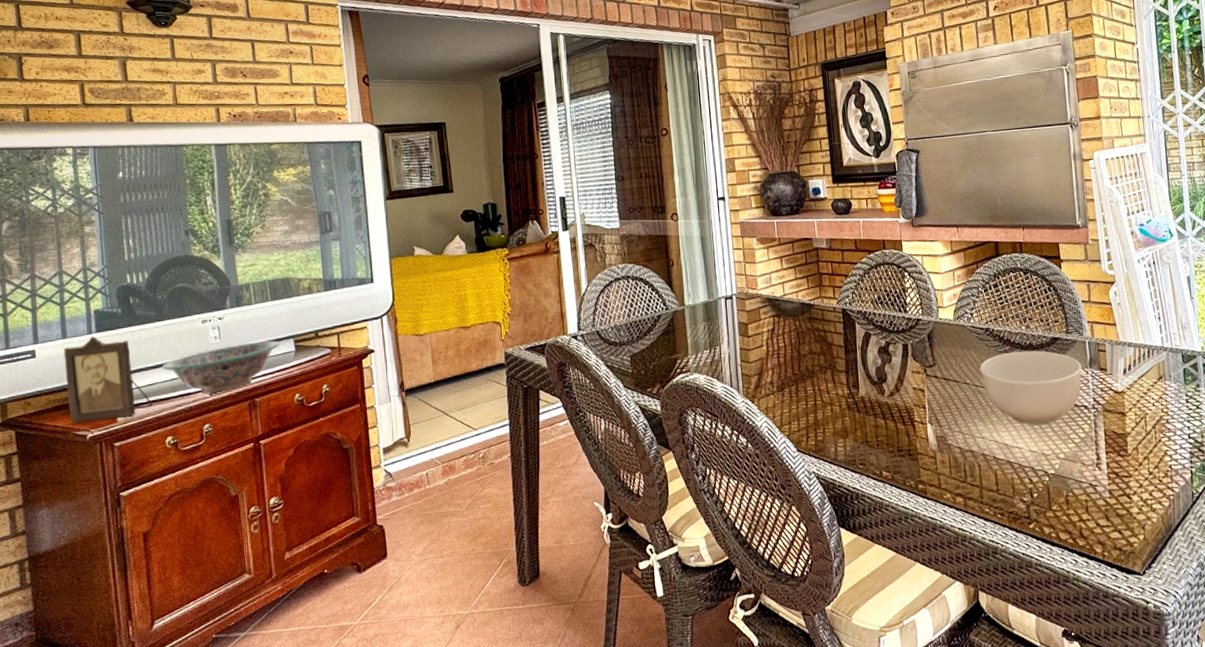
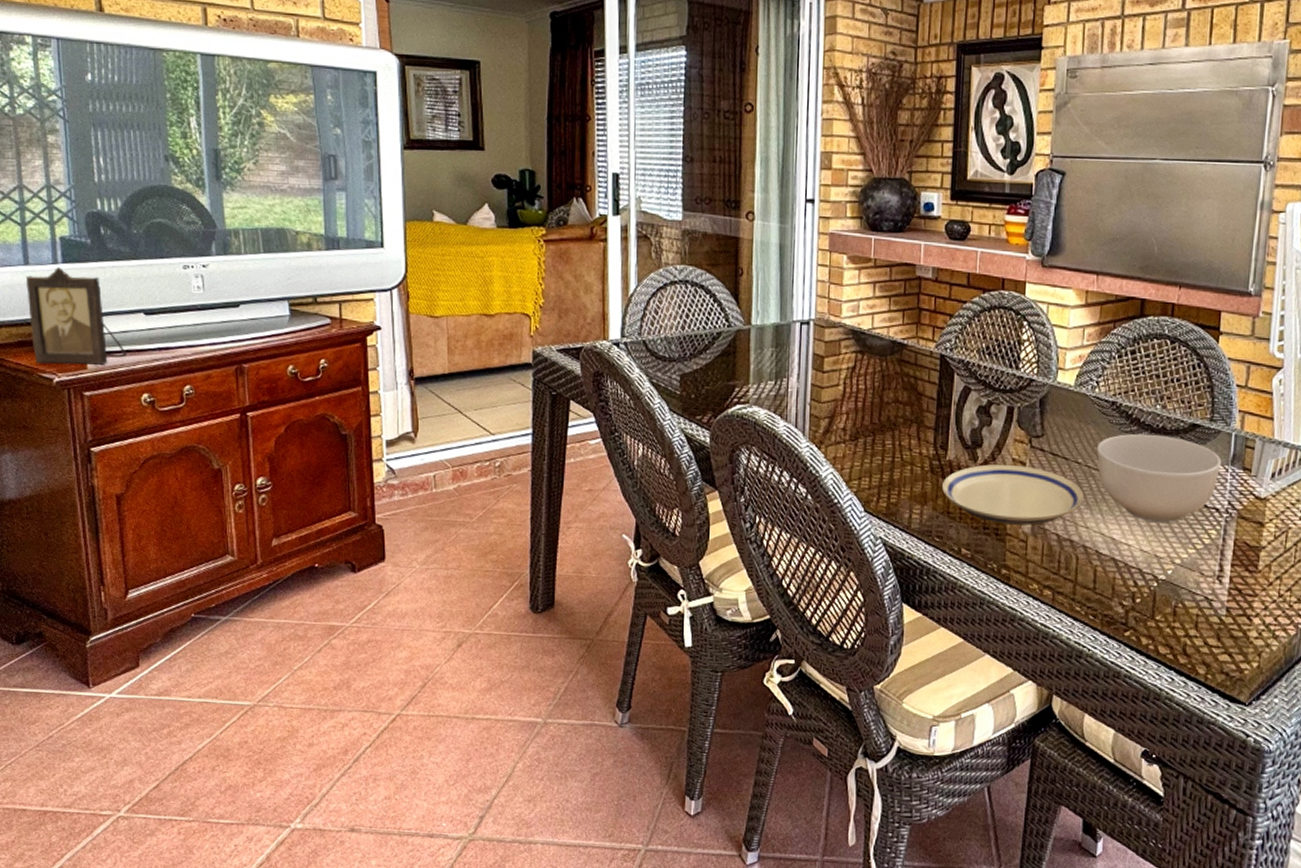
decorative bowl: present [162,340,280,395] -> none [137,299,273,352]
plate: none [859,392,976,446] -> present [942,464,1084,526]

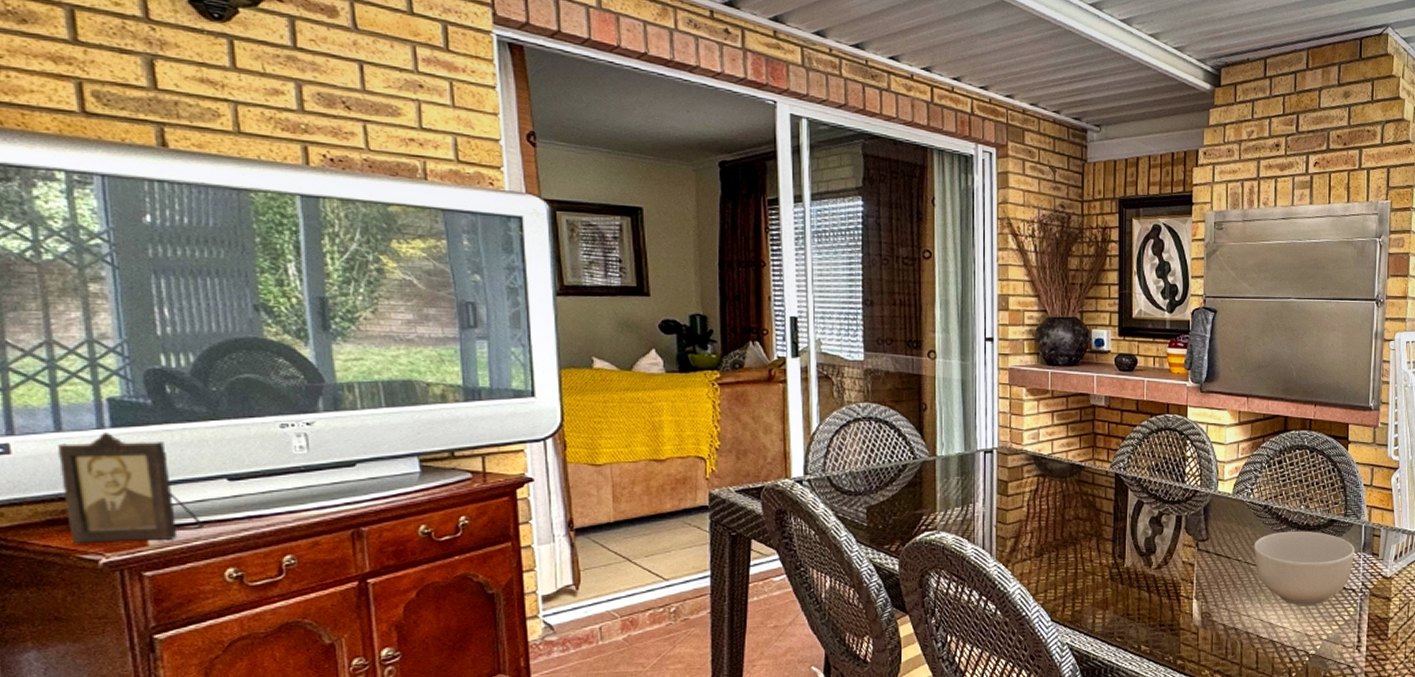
plate: present [942,464,1084,526] -> none [1122,567,1244,620]

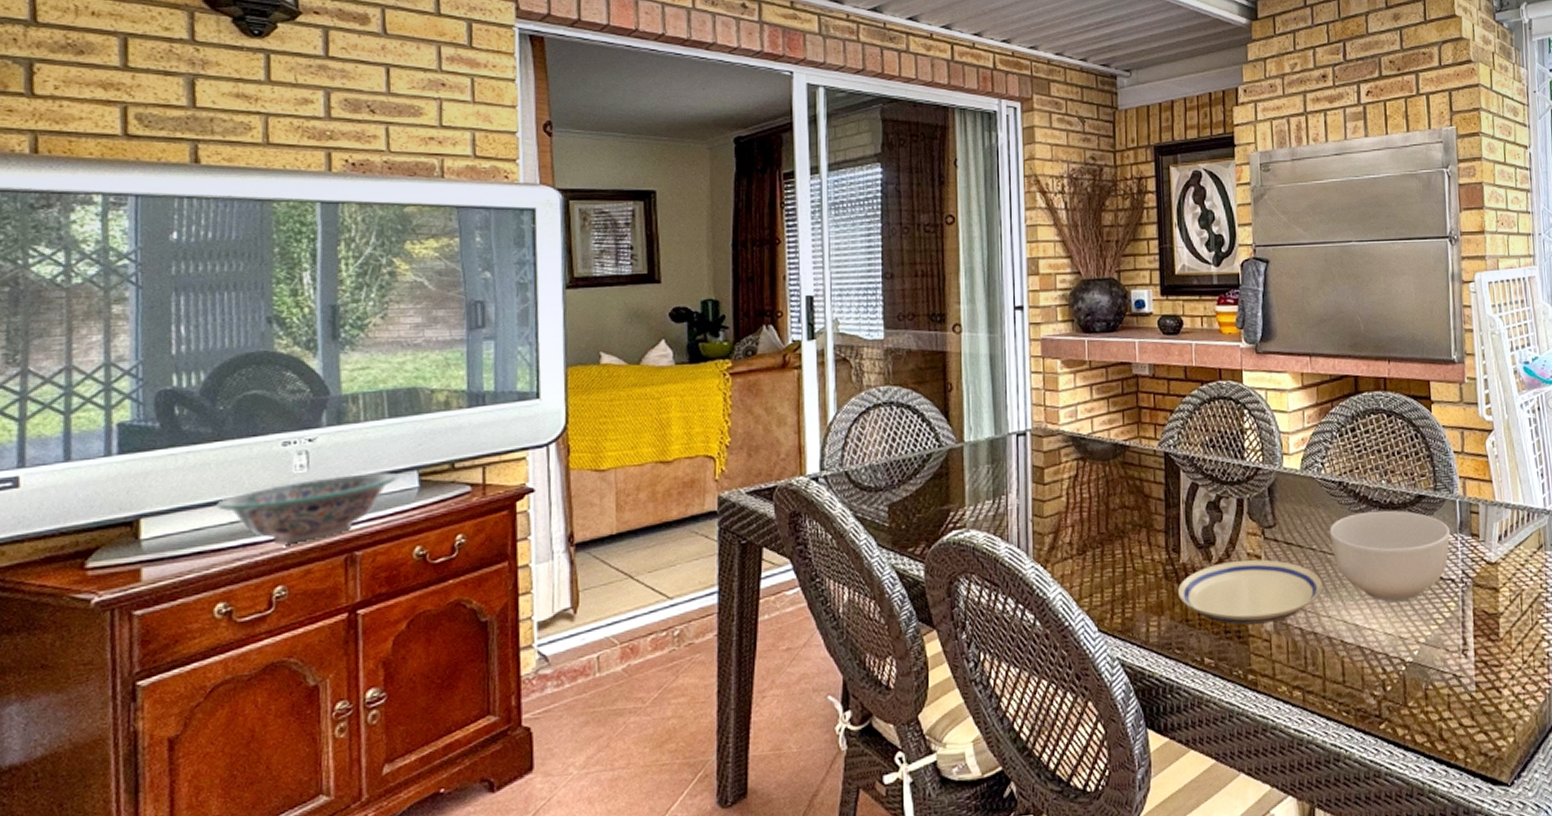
photo frame: present [58,433,203,543] -> none [64,460,198,582]
decorative bowl: none [218,457,399,518] -> present [217,472,398,545]
plate: none [1122,567,1244,620] -> present [1178,559,1322,625]

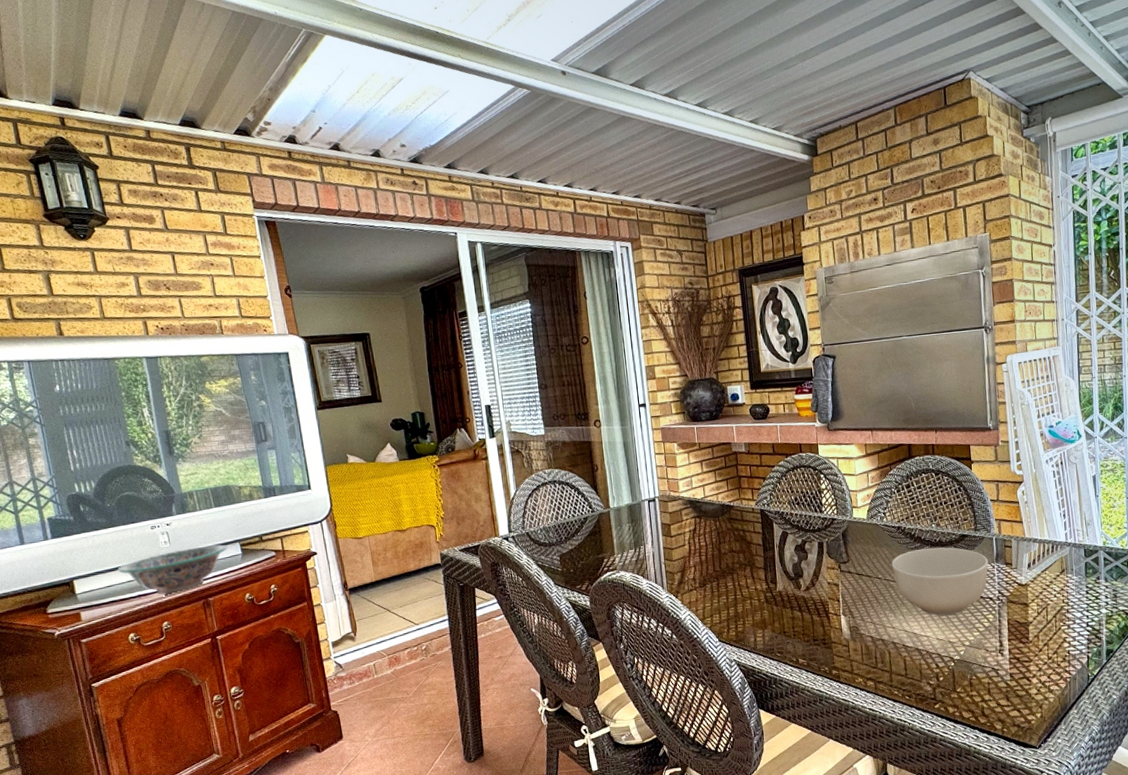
plate: present [1178,559,1322,625] -> none [776,586,887,635]

